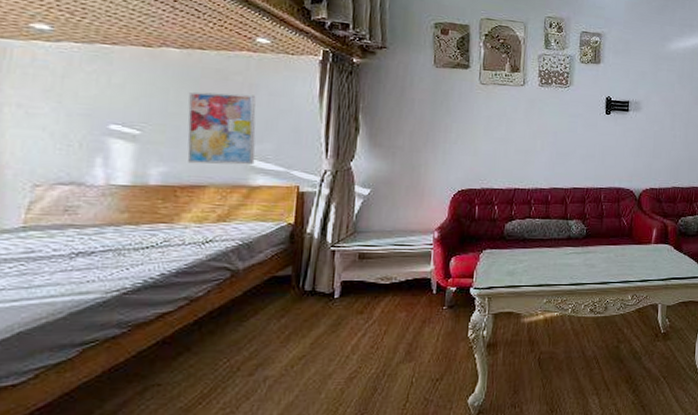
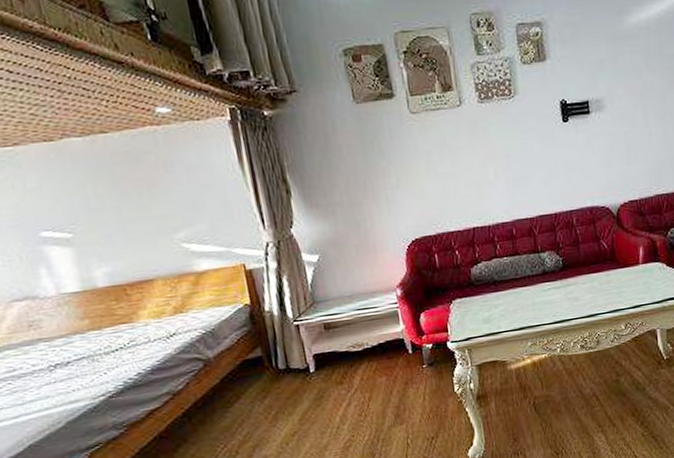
wall art: present [187,91,256,165] -> none [105,173,194,259]

